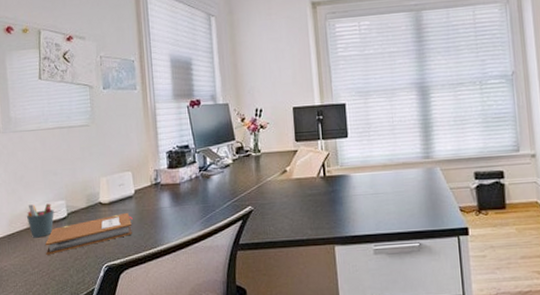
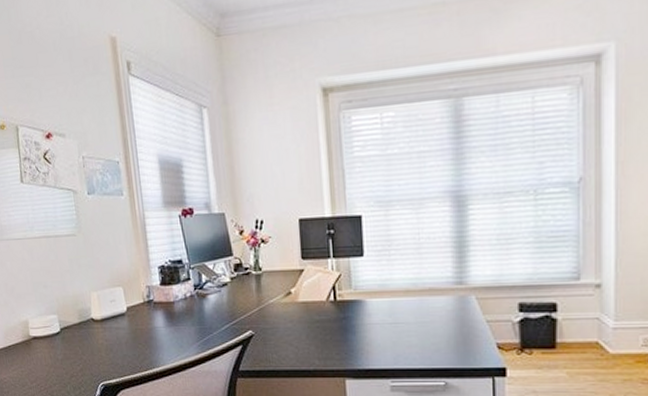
pen holder: present [26,203,54,238] -> none [20,317,48,352]
notebook: present [45,212,133,255] -> none [41,330,127,370]

